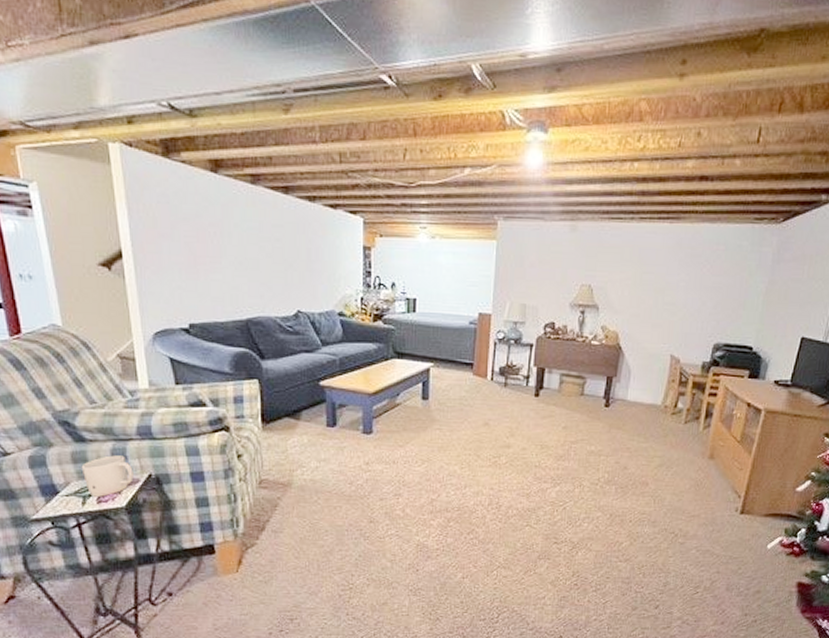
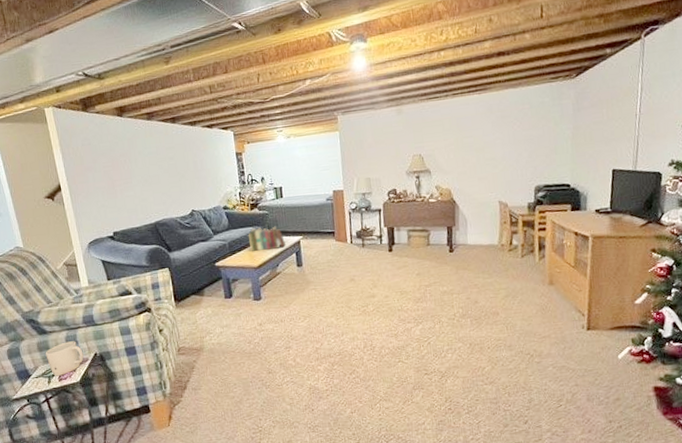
books: none [365,344,411,375] -> present [248,226,286,252]

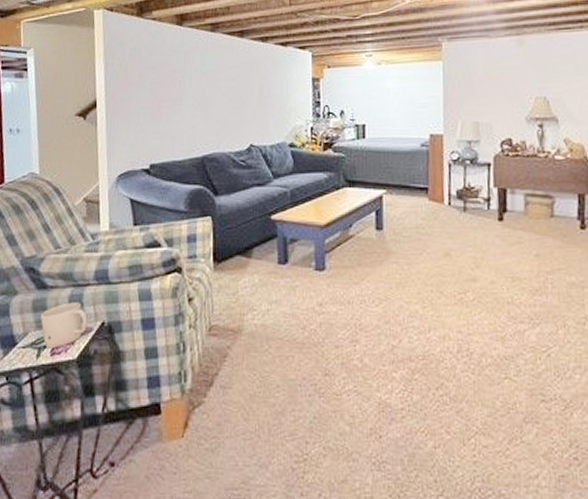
books: present [248,226,286,252] -> none [316,173,363,206]

